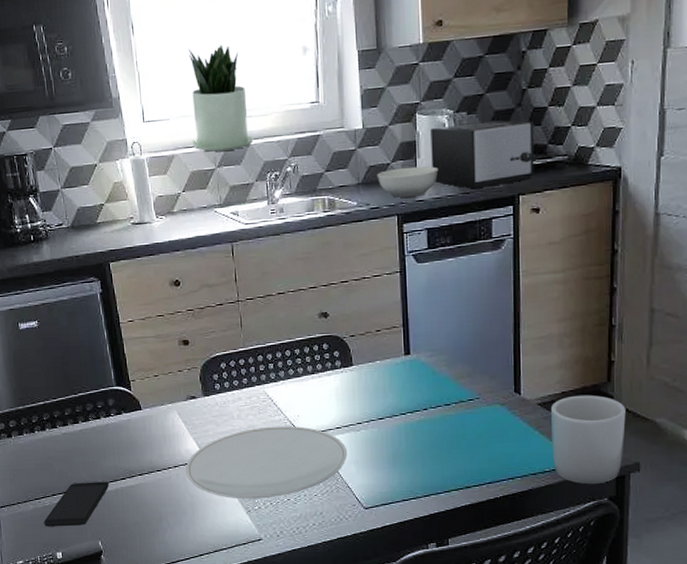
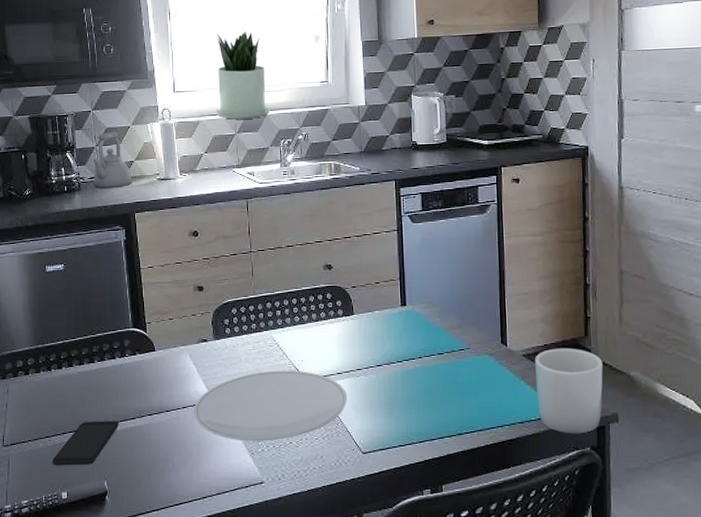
kettle: none [60,170,104,236] -> present [93,131,132,188]
bowl: present [377,166,439,198] -> none [377,139,431,165]
toaster: present [430,119,534,189] -> none [424,102,514,161]

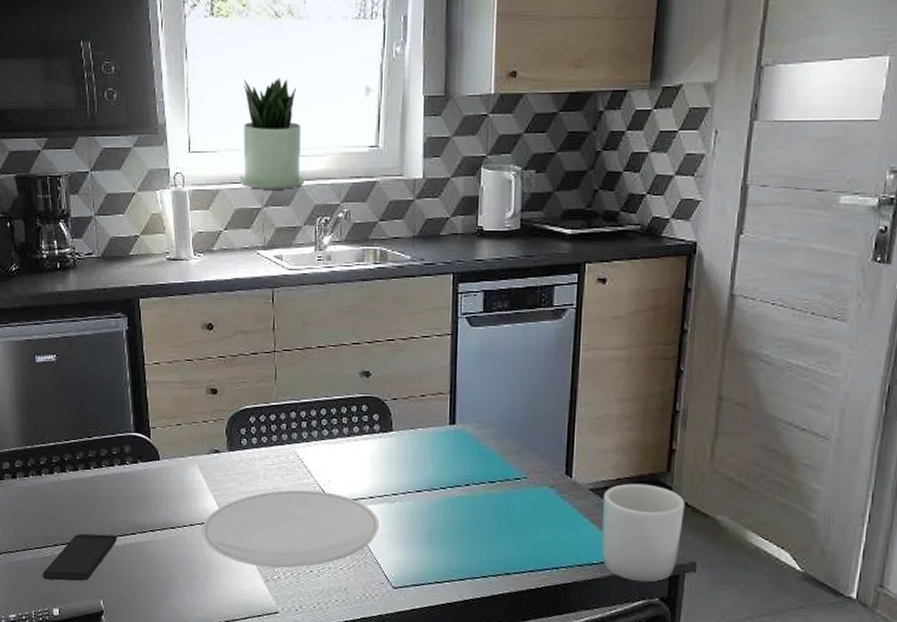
kettle: present [93,131,132,188] -> none [91,198,137,267]

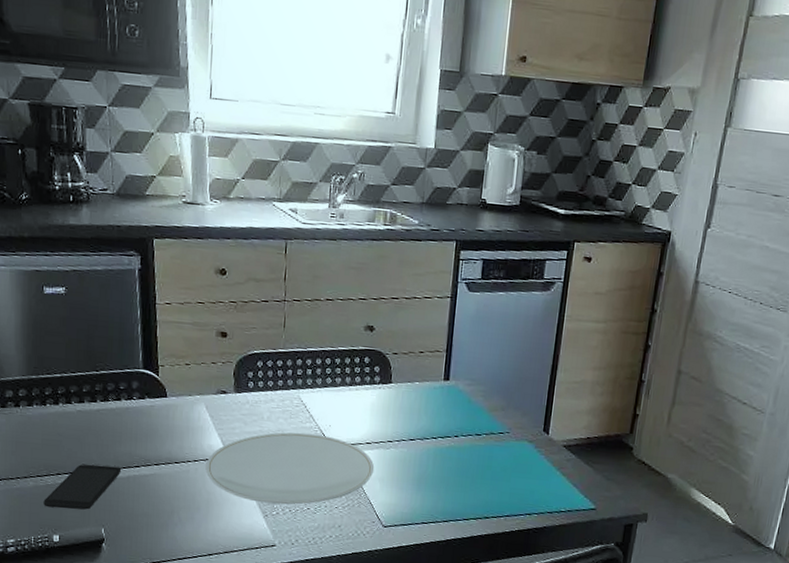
planter: present [237,77,306,189] -> none [257,32,324,146]
mug: present [601,483,685,583] -> none [569,442,643,530]

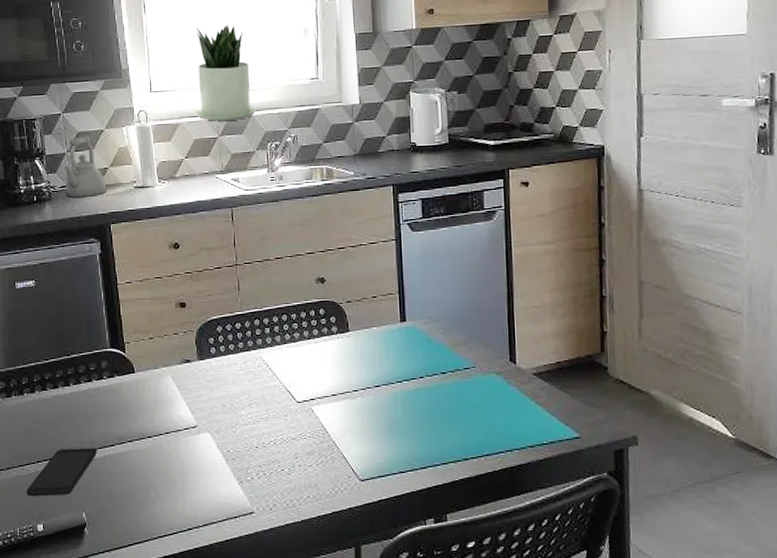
kettle: none [106,136,153,206] -> present [65,135,107,198]
plate: present [205,432,375,505] -> none [177,392,344,469]
planter: none [257,32,324,146] -> present [195,24,256,121]

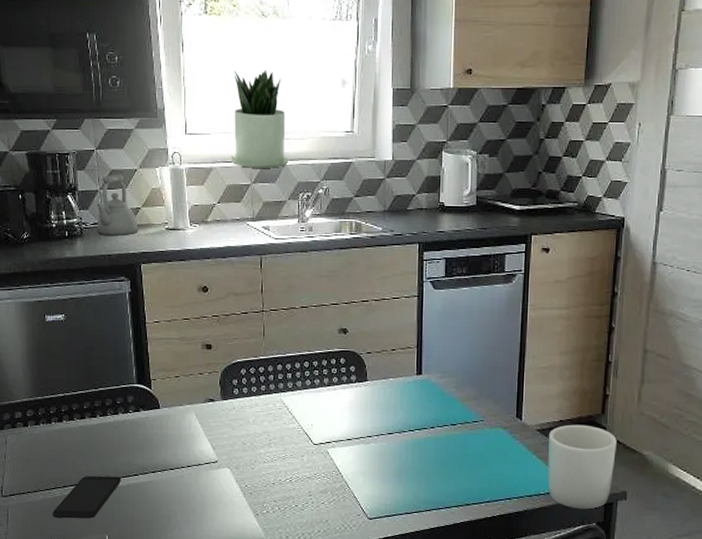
mug: none [546,365,621,459] -> present [547,424,617,510]

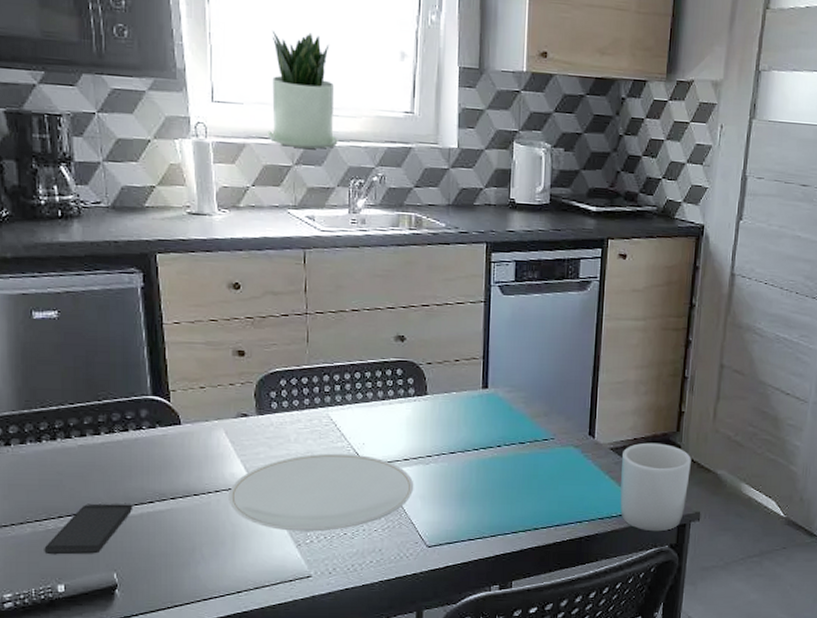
kettle: present [97,174,139,235] -> none [99,143,153,219]
plate: none [198,433,356,503] -> present [229,453,414,532]

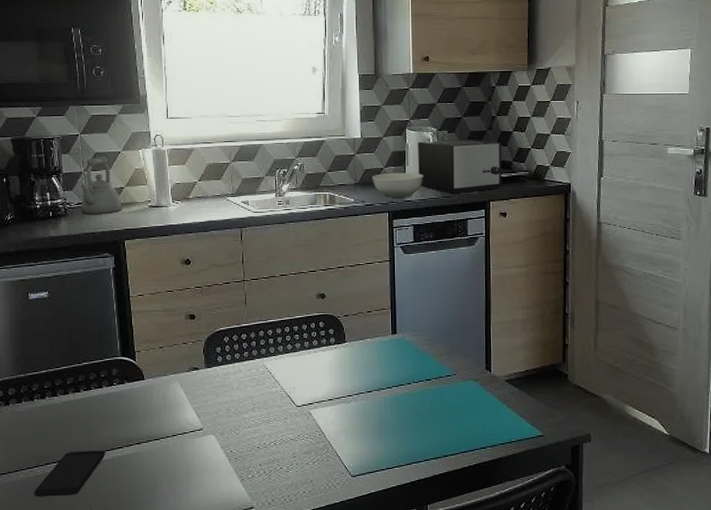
kettle: none [99,143,153,219] -> present [81,156,122,214]
plate: present [229,453,414,532] -> none [183,397,338,468]
planter: present [266,30,340,149] -> none [209,59,267,148]
bowl: none [468,194,532,226] -> present [372,172,424,197]
toaster: none [525,159,627,228] -> present [418,139,502,194]
mug: present [620,442,691,532] -> none [516,373,579,454]

